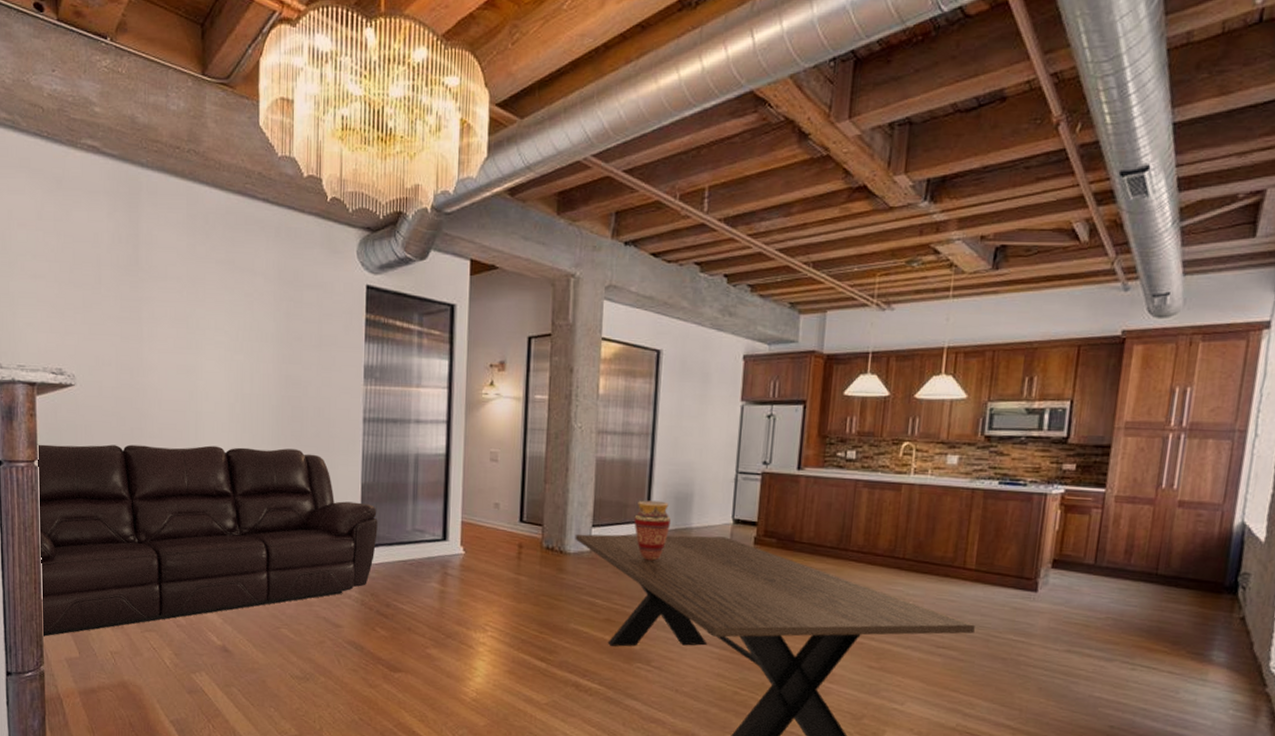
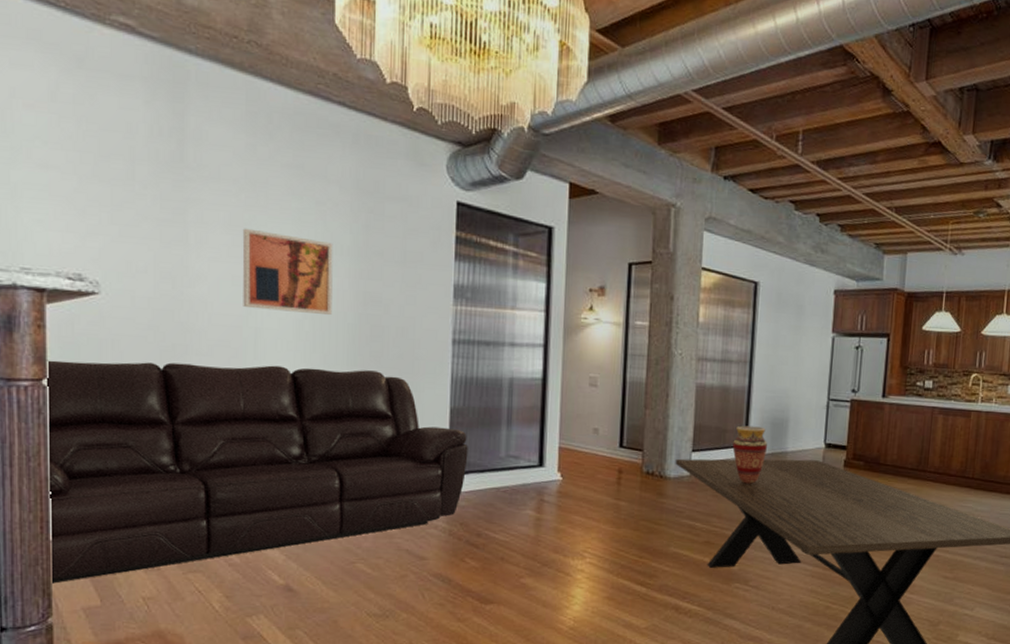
wall art: none [185,321,260,398] -> present [242,228,333,315]

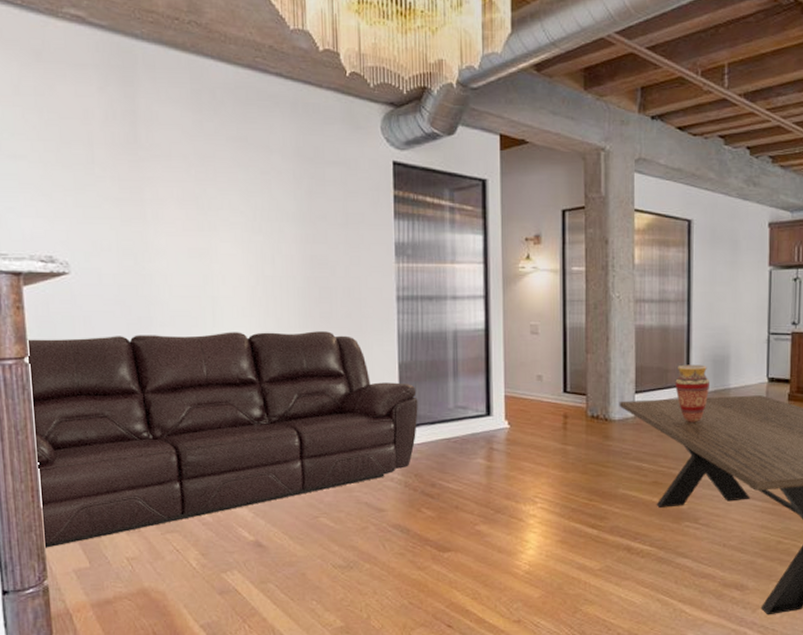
wall art: present [242,228,333,315] -> none [195,202,282,280]

